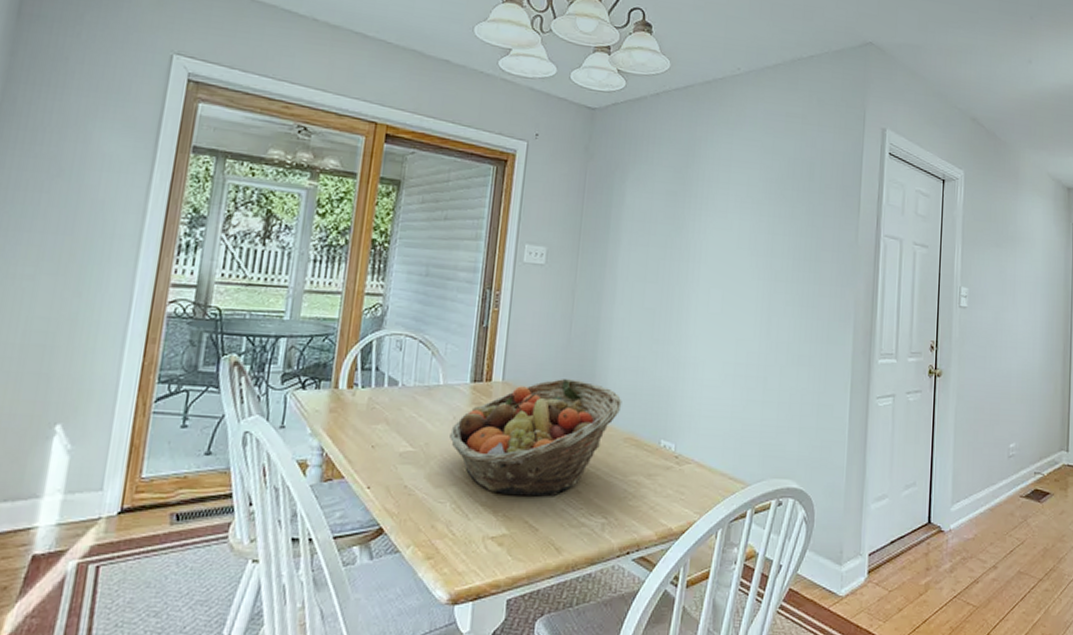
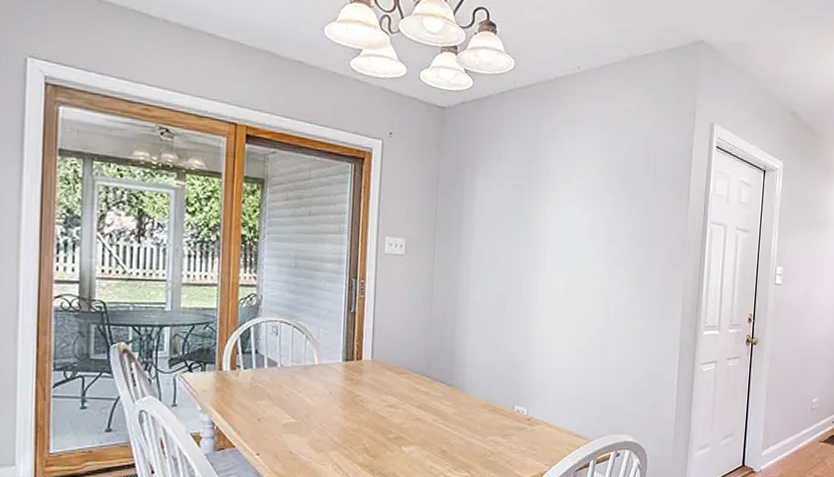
fruit basket: present [450,379,622,497] -> none [327,356,480,457]

